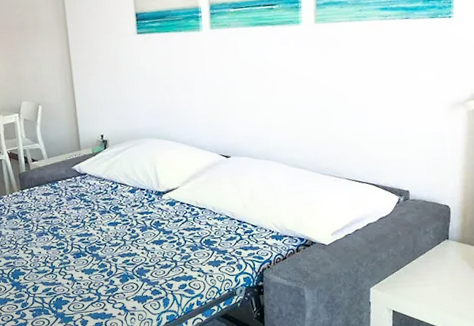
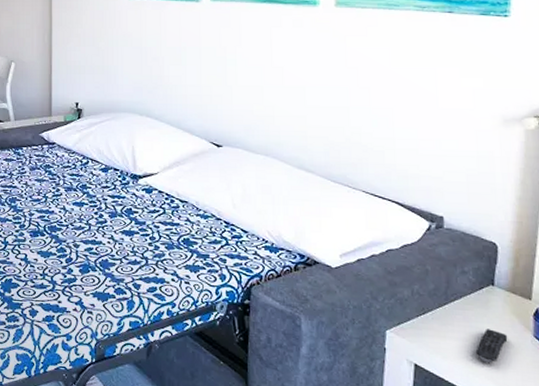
remote control: none [437,273,460,301] -> present [475,329,508,364]

